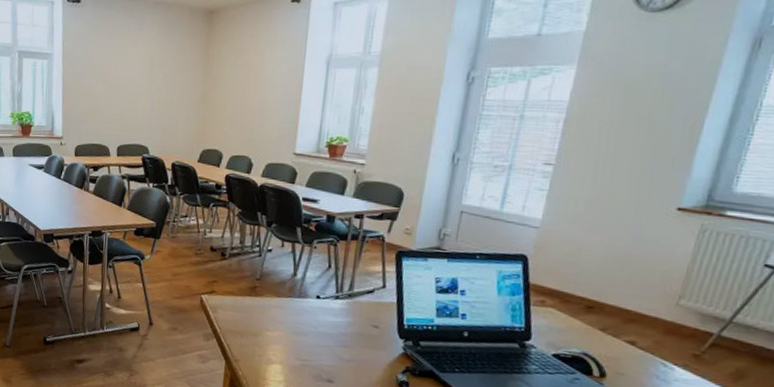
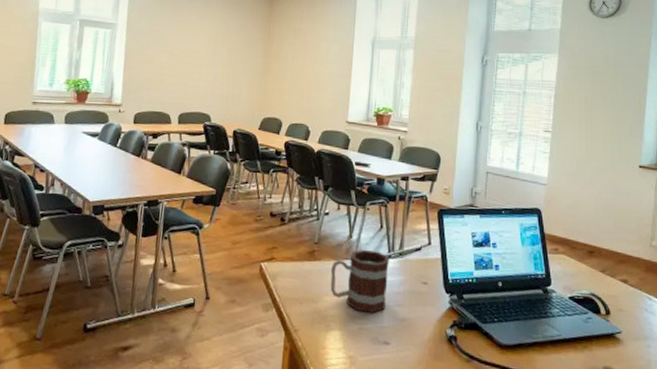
mug: none [272,288,337,352] -> present [330,249,389,313]

